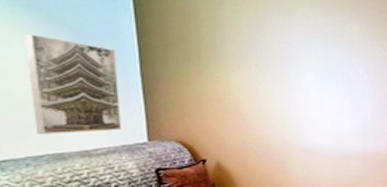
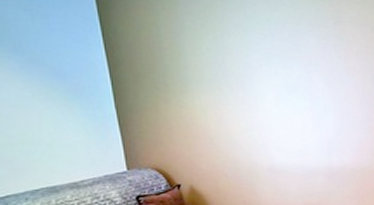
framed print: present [25,33,122,135] -> none [13,77,104,170]

